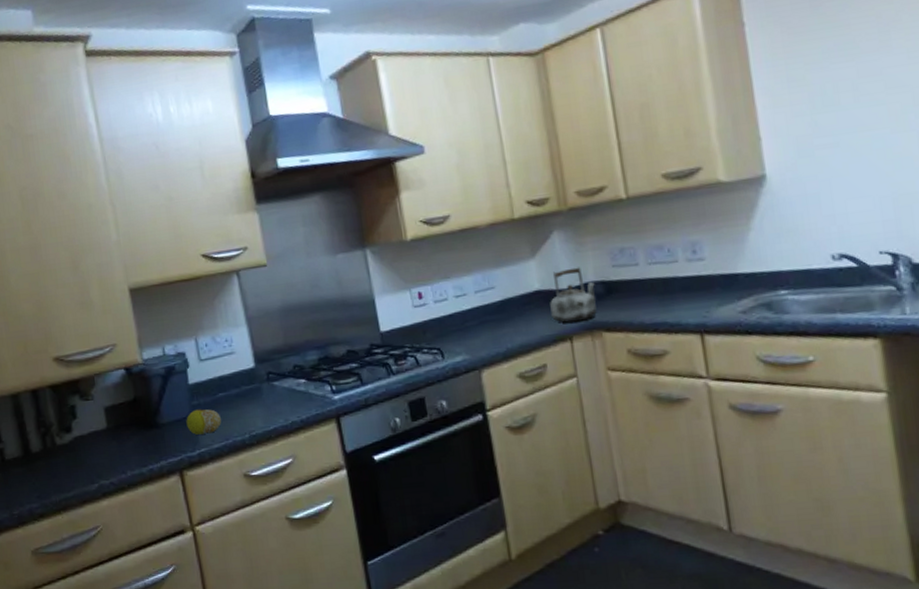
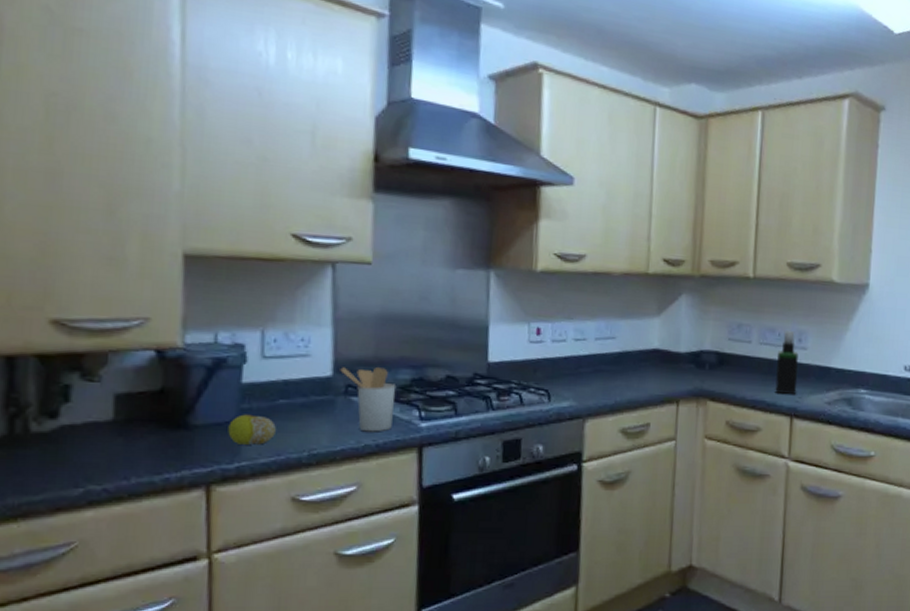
utensil holder: none [260,353,311,411] -> present [340,367,397,432]
kettle: present [550,267,597,323] -> none [664,333,710,387]
spray bottle: none [671,244,702,312] -> present [775,331,799,395]

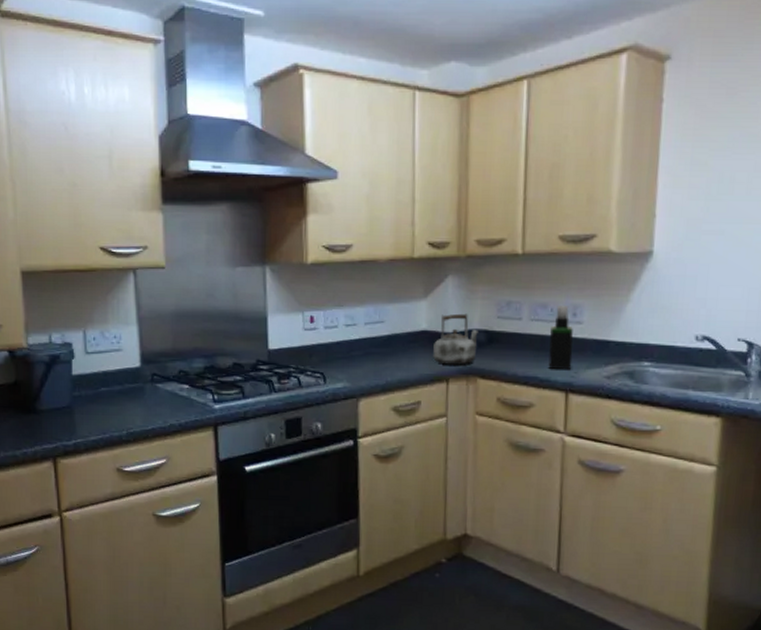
fruit: present [228,414,276,445] -> none [65,400,100,425]
utensil holder: present [340,367,397,432] -> none [146,358,192,414]
kettle: none [664,333,710,387] -> present [433,313,478,365]

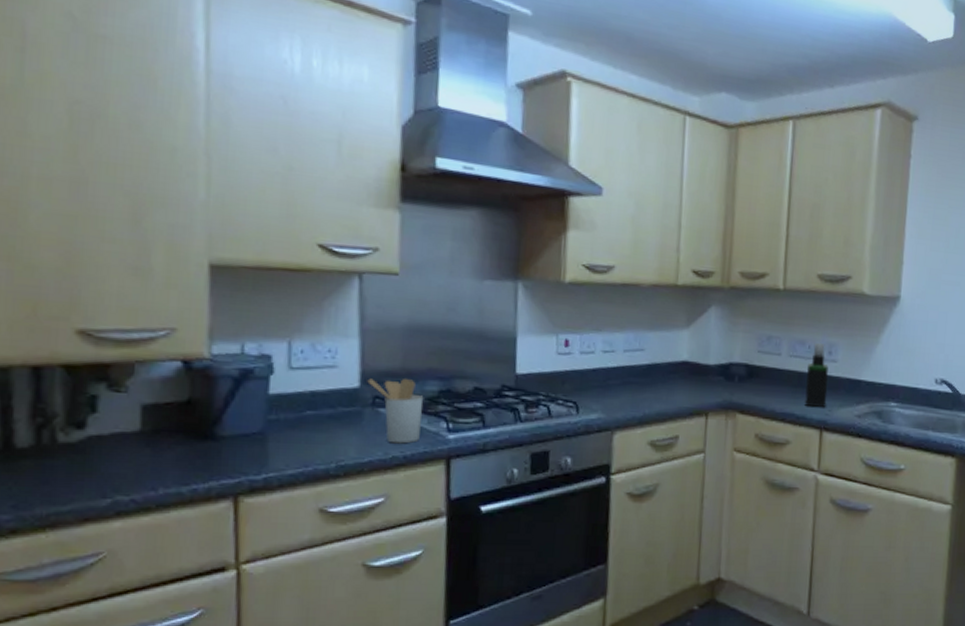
utensil holder: none [146,358,192,414] -> present [367,378,424,444]
kettle: present [433,313,478,365] -> none [693,345,739,399]

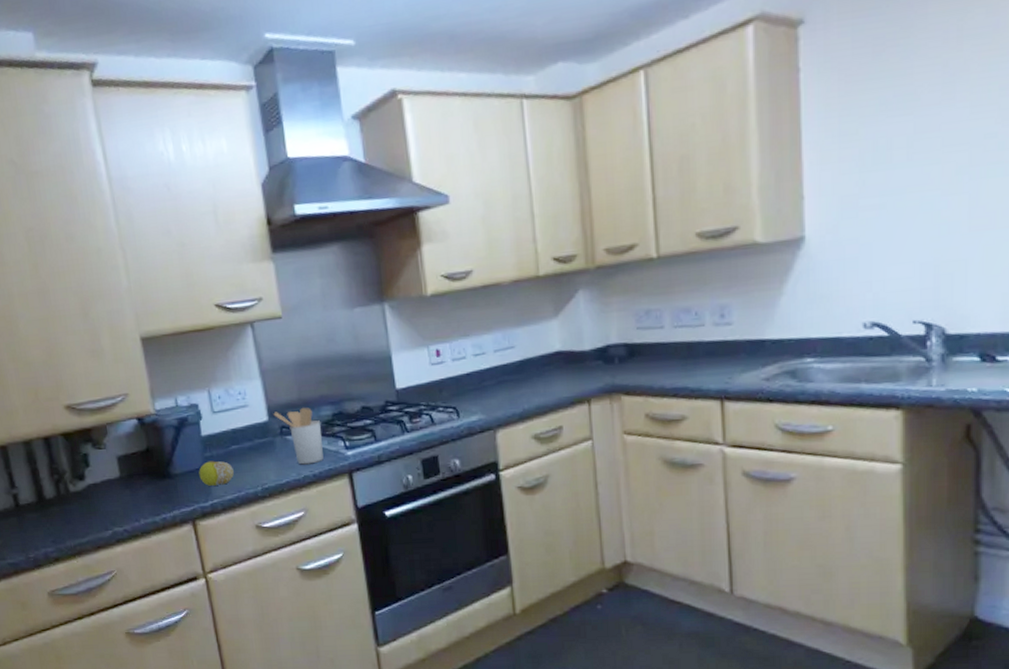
fruit: none [255,425,303,456] -> present [199,461,234,486]
spray bottle: present [804,343,829,408] -> none [696,307,725,377]

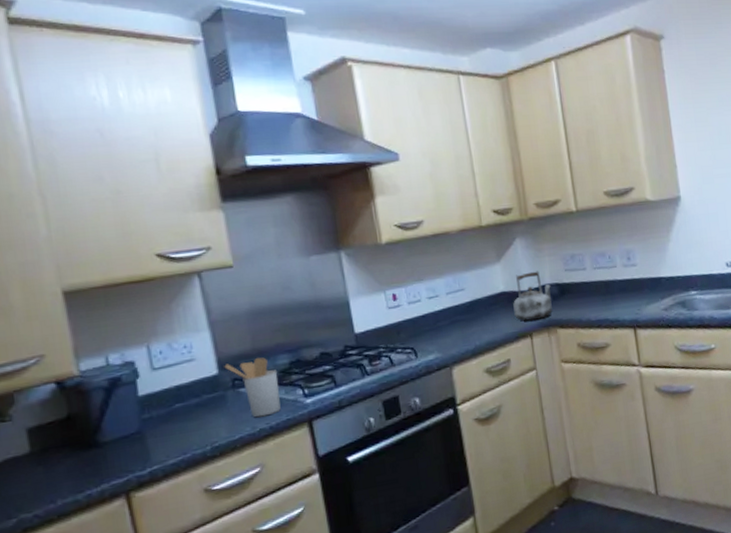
fruit: present [199,461,234,486] -> none [134,422,178,452]
kettle: none [570,328,617,385] -> present [513,271,553,321]

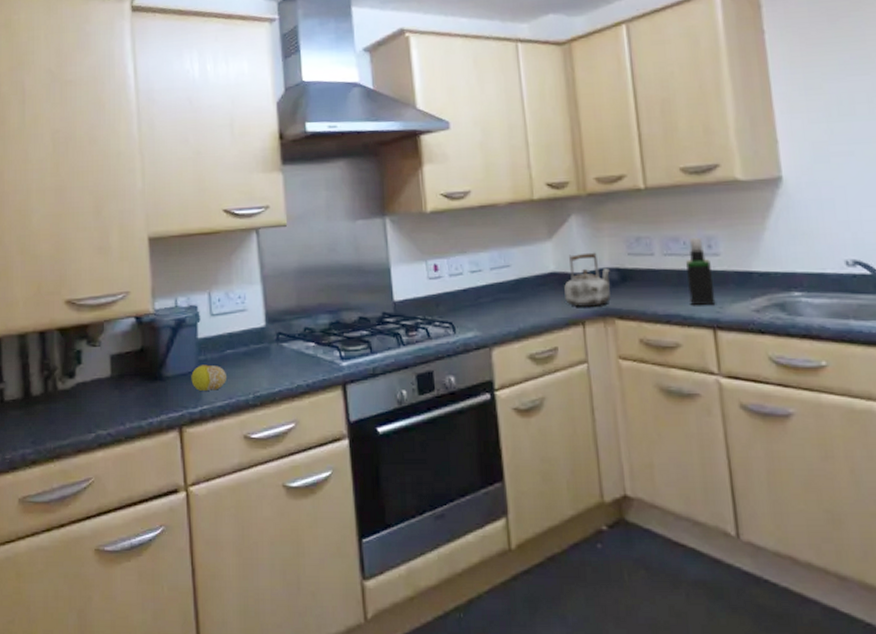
fruit: none [134,422,178,452] -> present [191,364,226,391]
utensil holder: present [224,357,281,418] -> none [271,315,318,374]
spray bottle: none [611,252,635,310] -> present [686,238,716,306]

